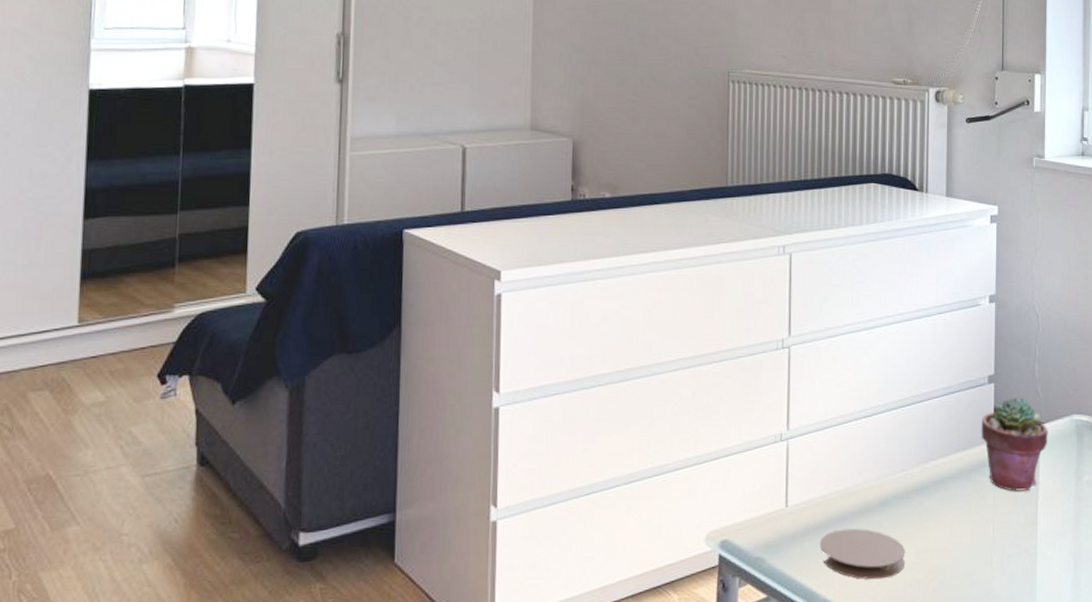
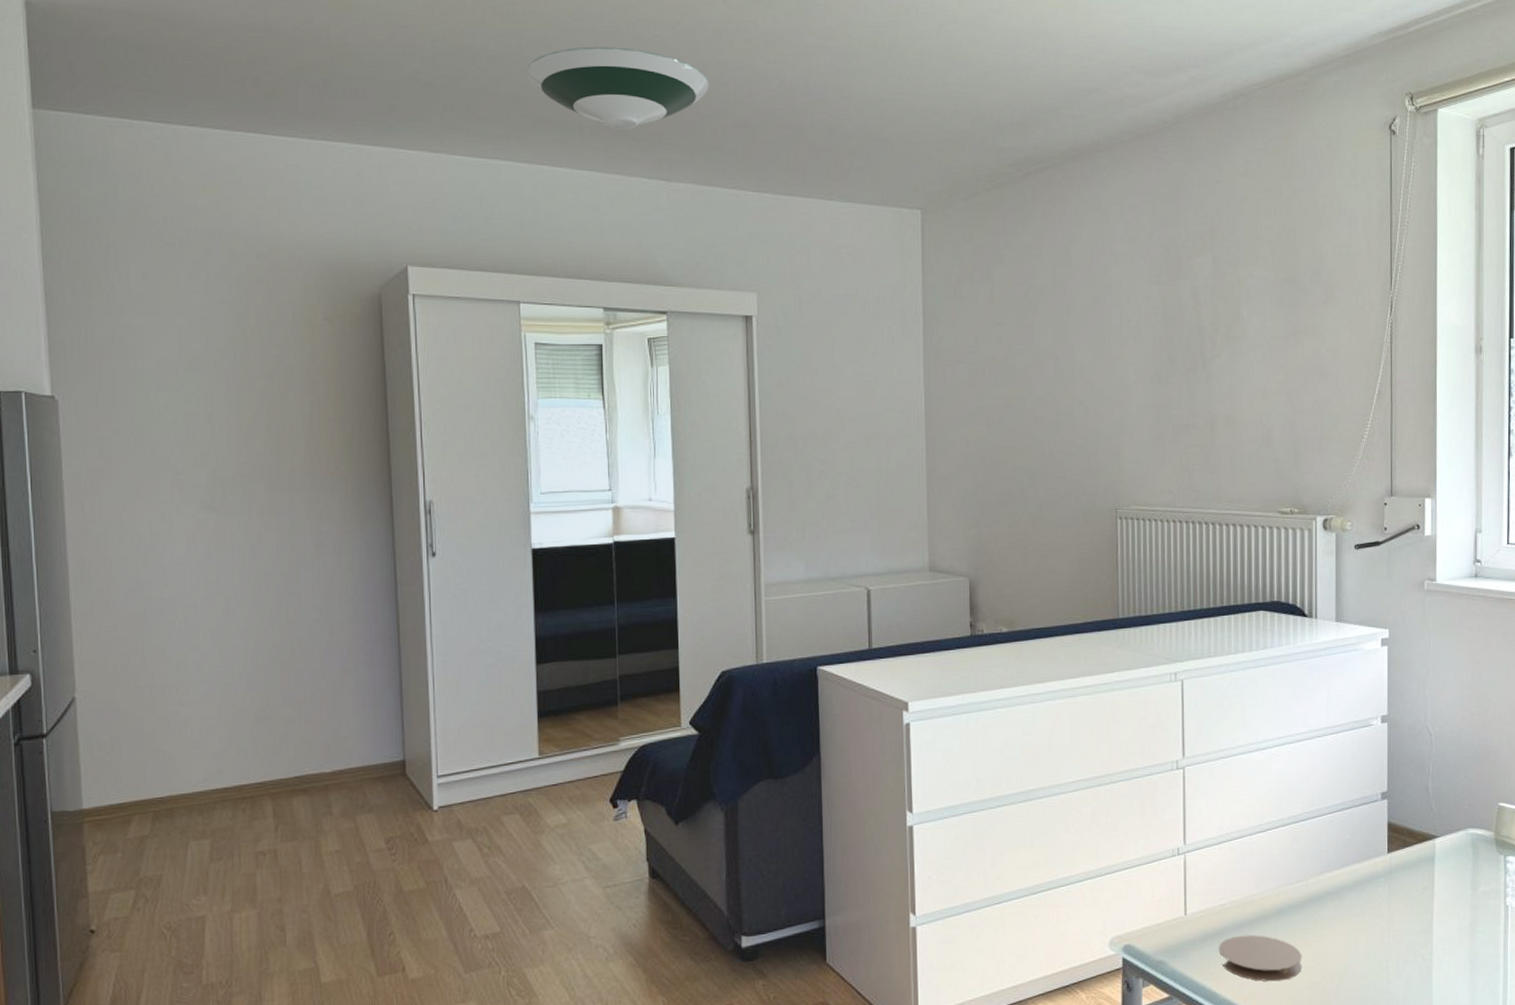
potted succulent: present [981,397,1048,491] -> none [1375,812,1443,901]

